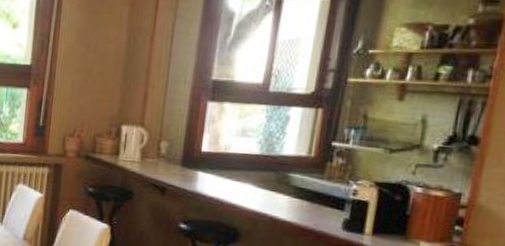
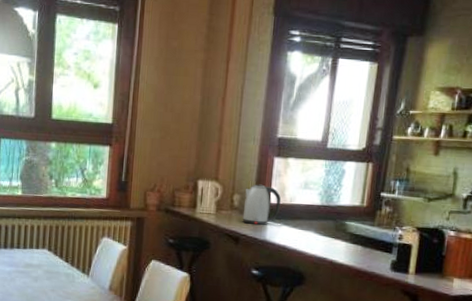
kettle: none [170,130,215,176] -> present [242,184,281,226]

